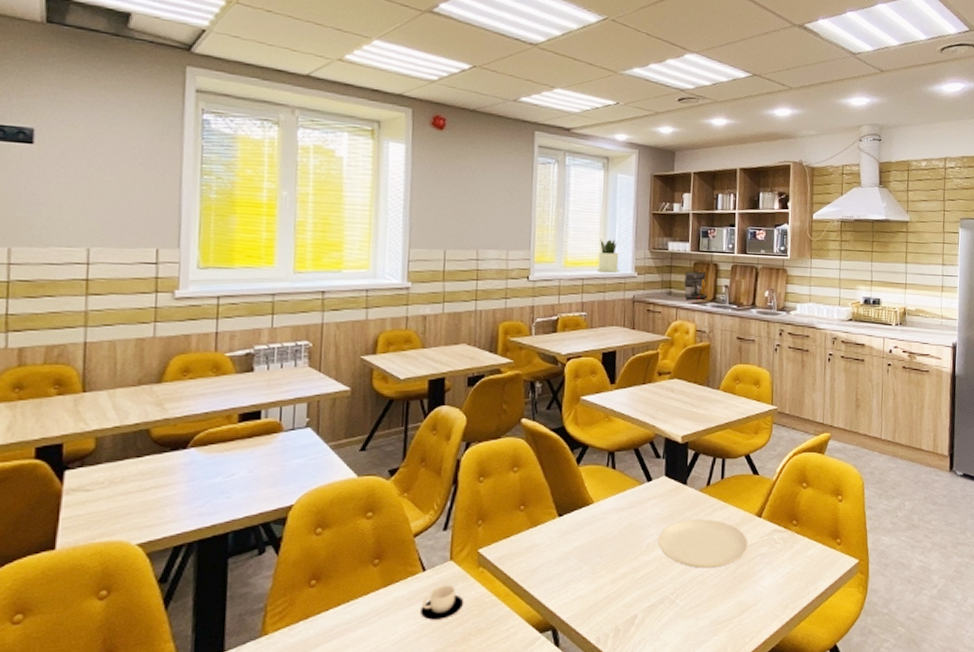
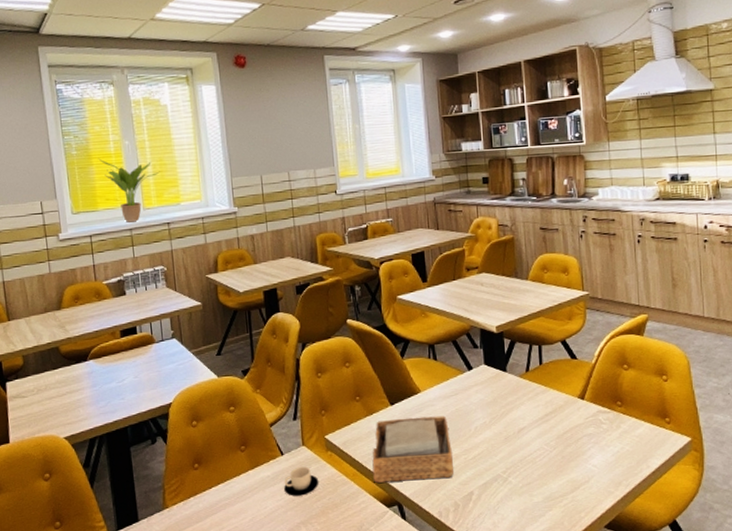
potted plant: none [244,207,322,286] -> present [98,158,160,223]
napkin holder: none [528,530,620,605] -> present [372,416,454,483]
planter: present [597,239,619,274] -> none [396,147,418,180]
plate: present [658,519,748,569] -> none [485,403,574,449]
coffee maker: present [684,270,706,300] -> none [481,166,505,197]

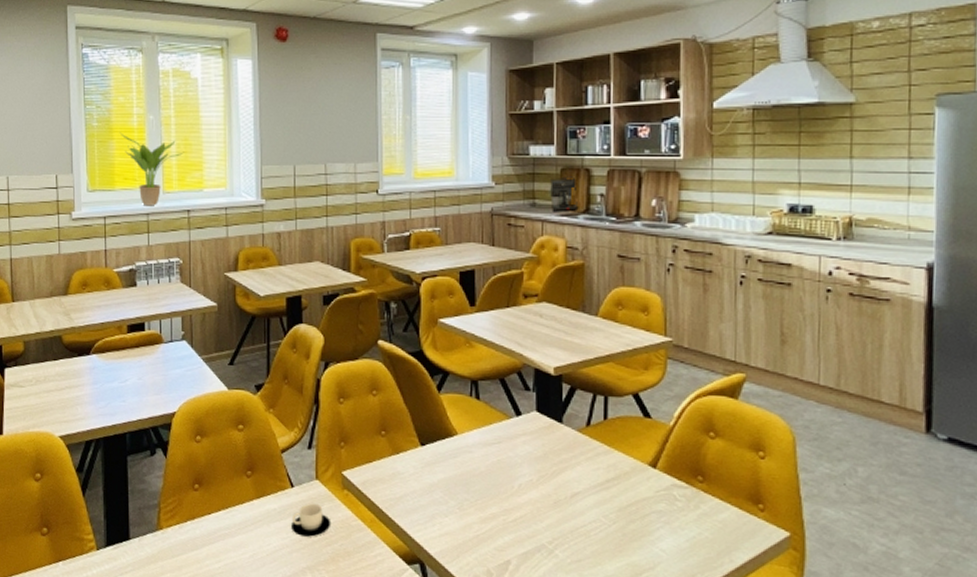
napkin holder: present [372,416,454,483] -> none [394,462,490,541]
coffee maker: none [481,166,505,197] -> present [550,176,577,212]

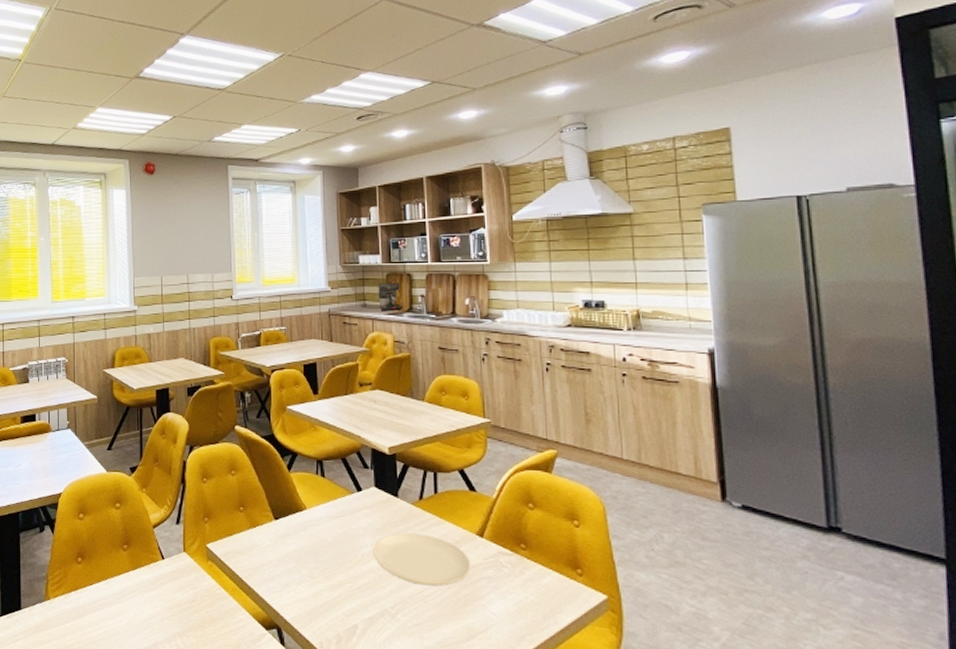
potted plant: present [119,132,184,206] -> none [16,252,70,314]
cup: present [291,503,331,537] -> none [163,573,198,605]
plate: none [531,462,641,520] -> present [373,533,471,586]

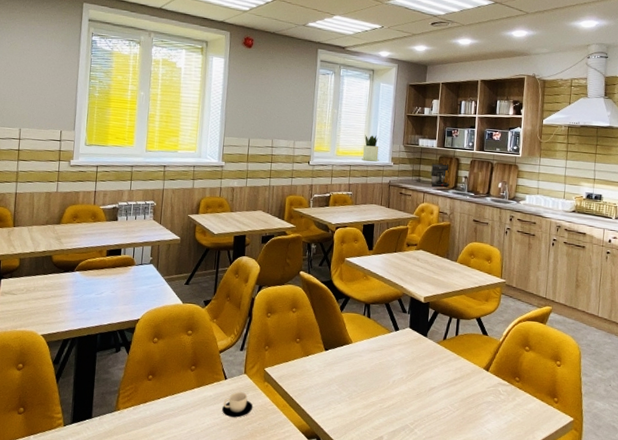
cup: none [163,573,198,605] -> present [222,391,253,418]
planter: none [292,257,314,290] -> present [361,134,379,162]
plate: present [373,533,471,586] -> none [402,365,477,408]

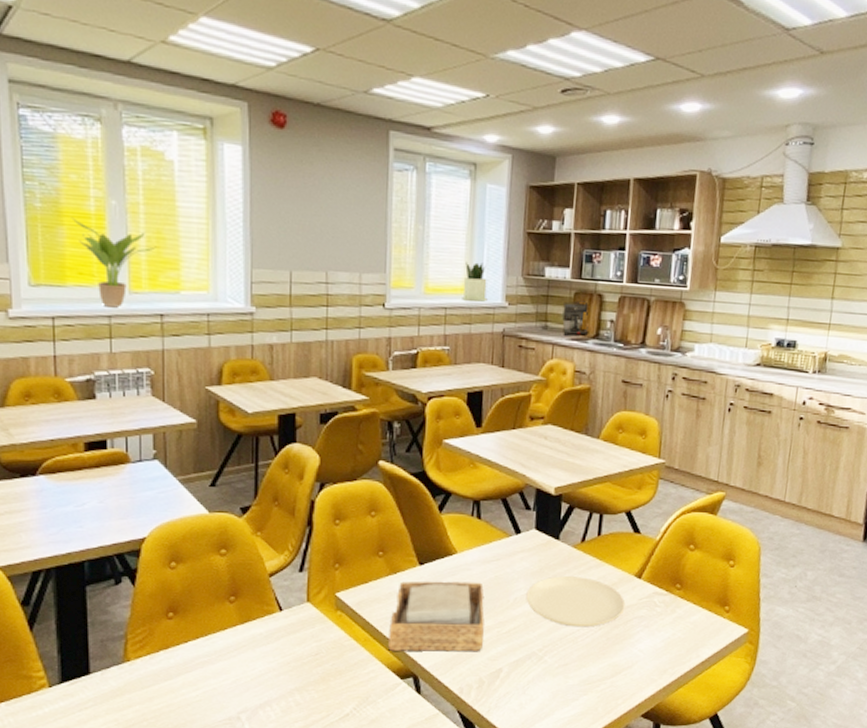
potted plant: none [116,102,166,161] -> present [71,217,156,308]
cup: present [222,391,253,418] -> none [279,625,323,659]
napkin holder: none [300,362,371,422] -> present [388,581,485,652]
plate: none [402,365,477,408] -> present [526,576,626,627]

